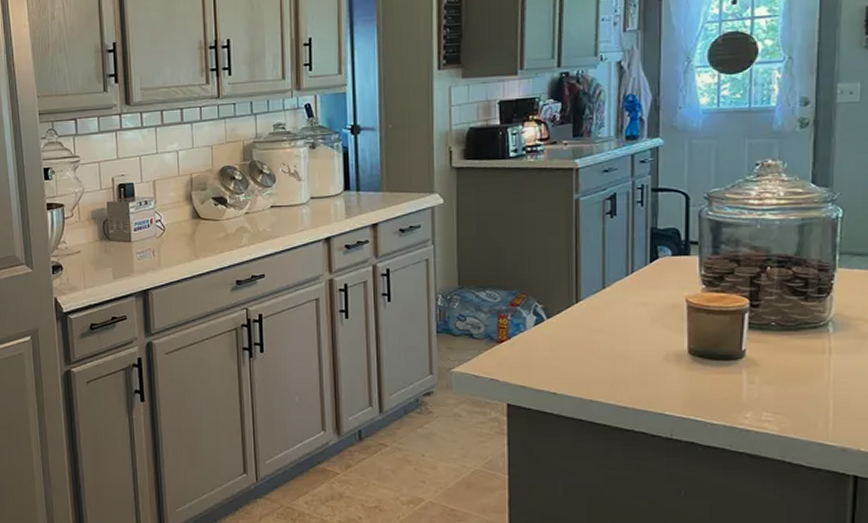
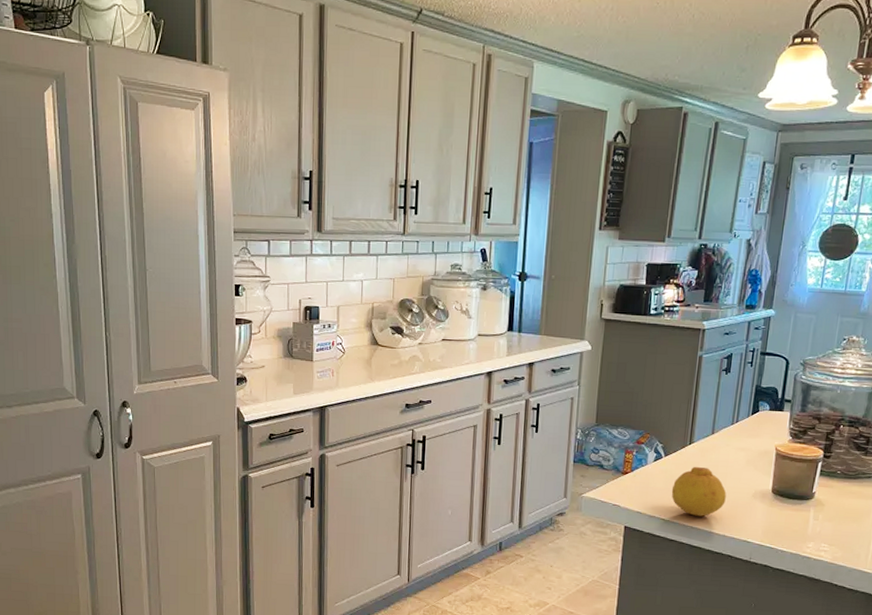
fruit: none [560,328,630,387] -> present [671,466,727,516]

